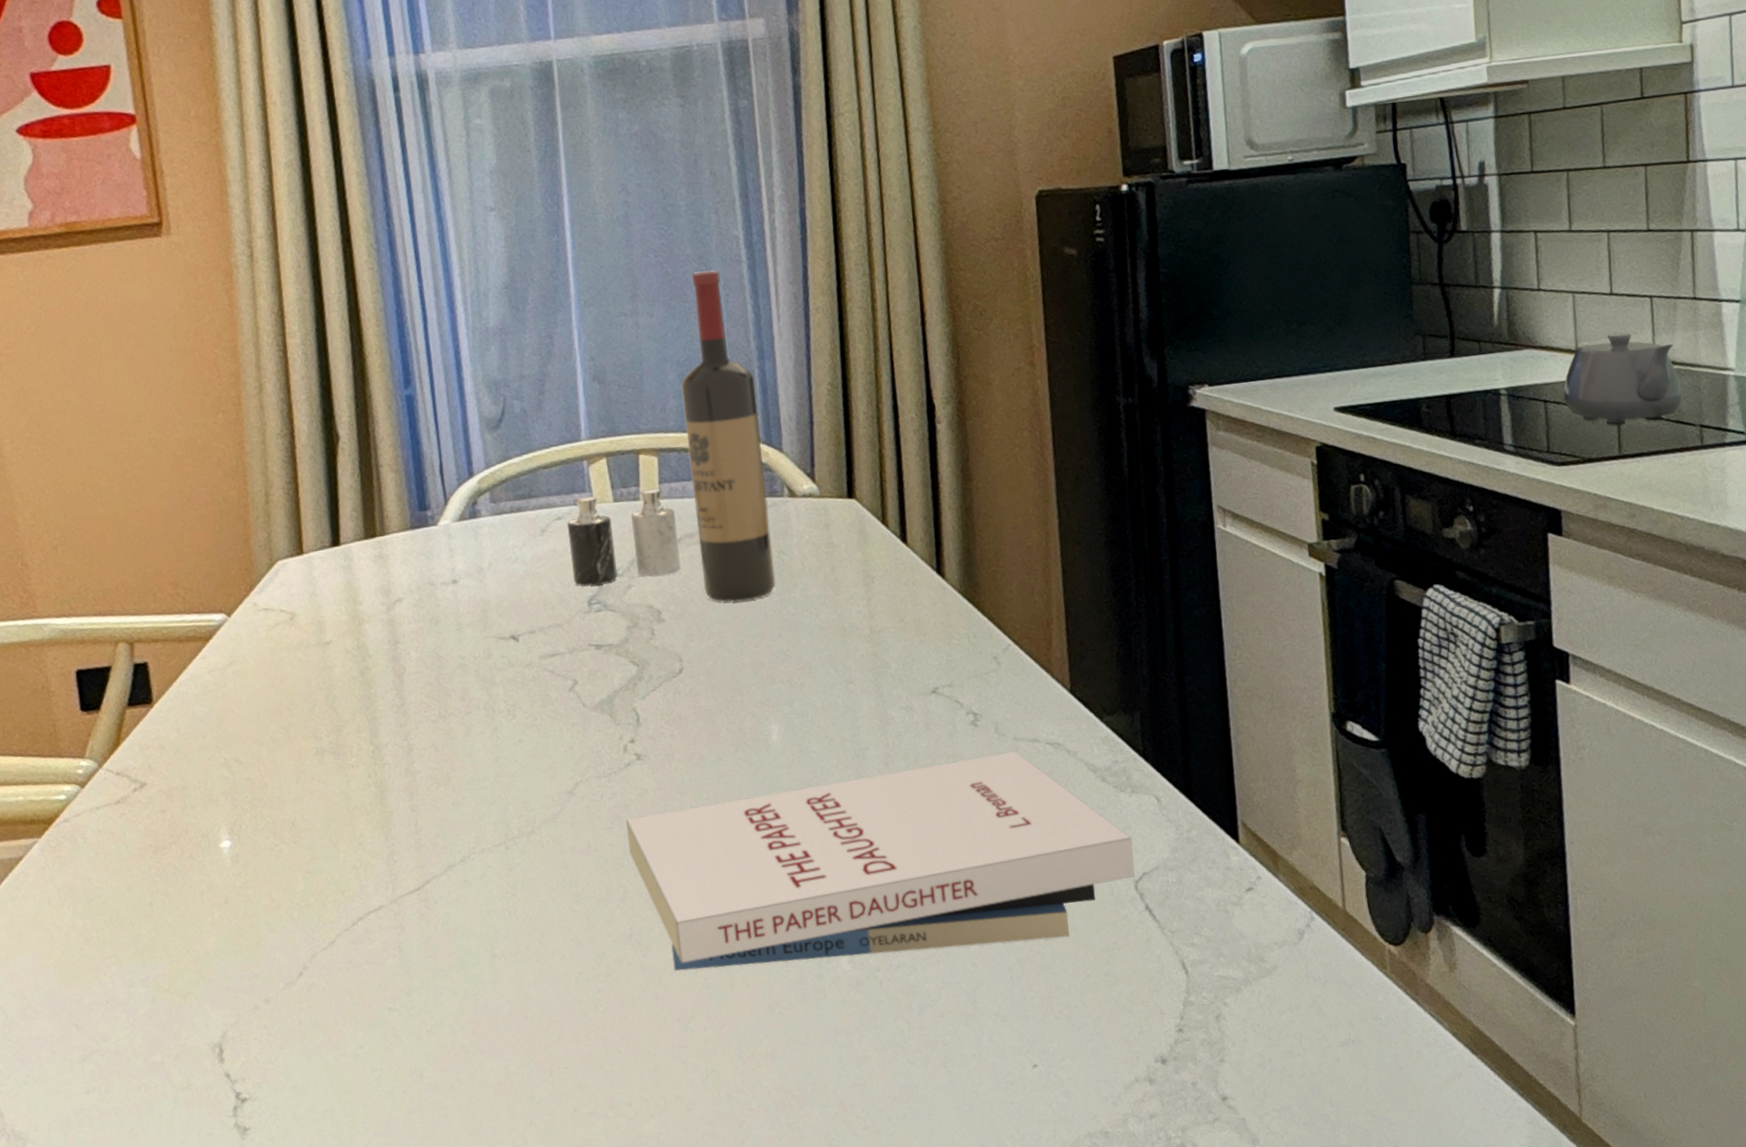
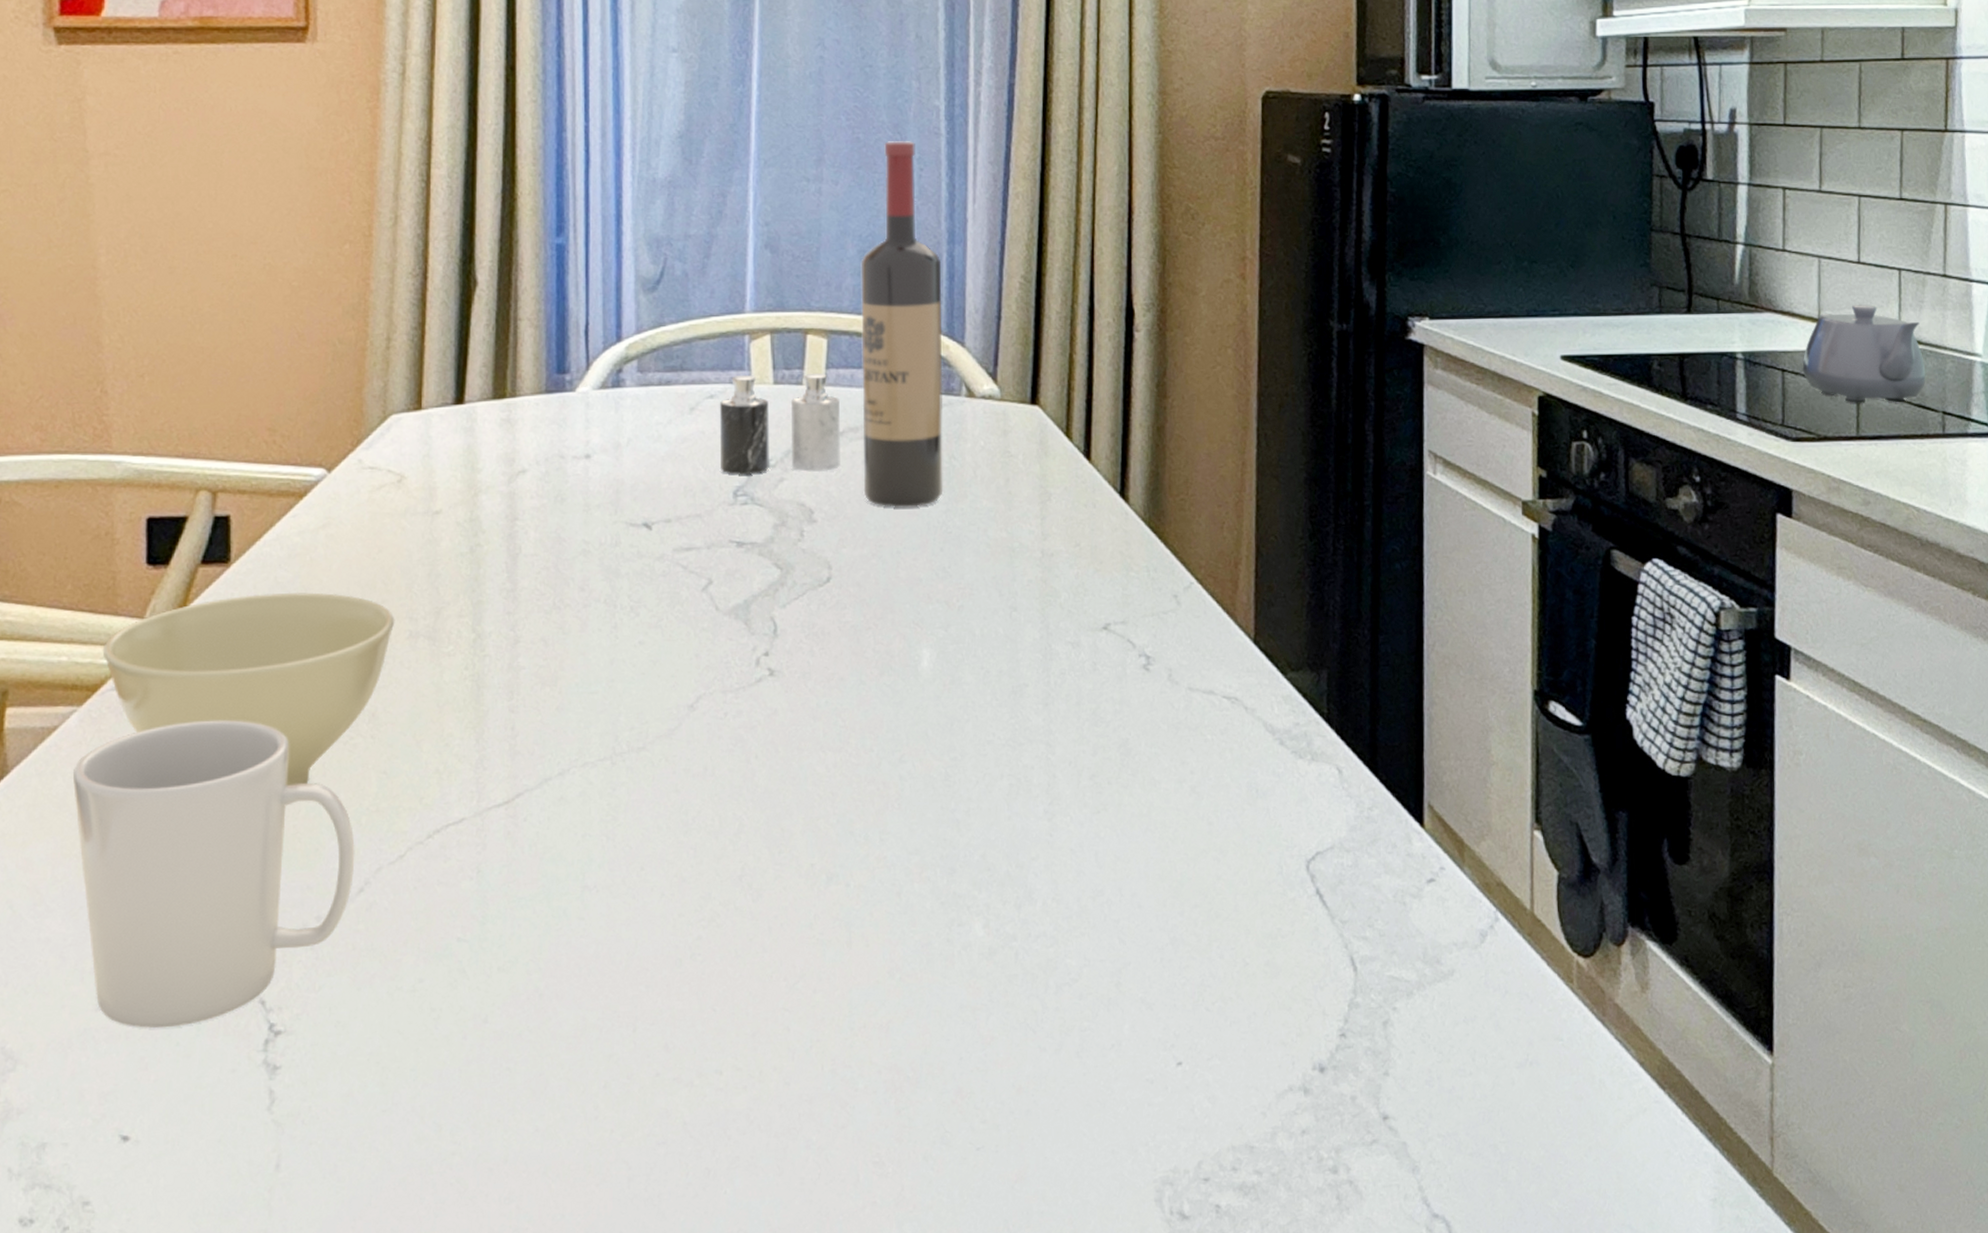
mug: none [41,838,293,1105] -> present [73,720,355,1029]
bowl: none [52,722,303,891] -> present [102,592,395,786]
books: present [626,751,1135,971] -> none [749,702,1308,922]

